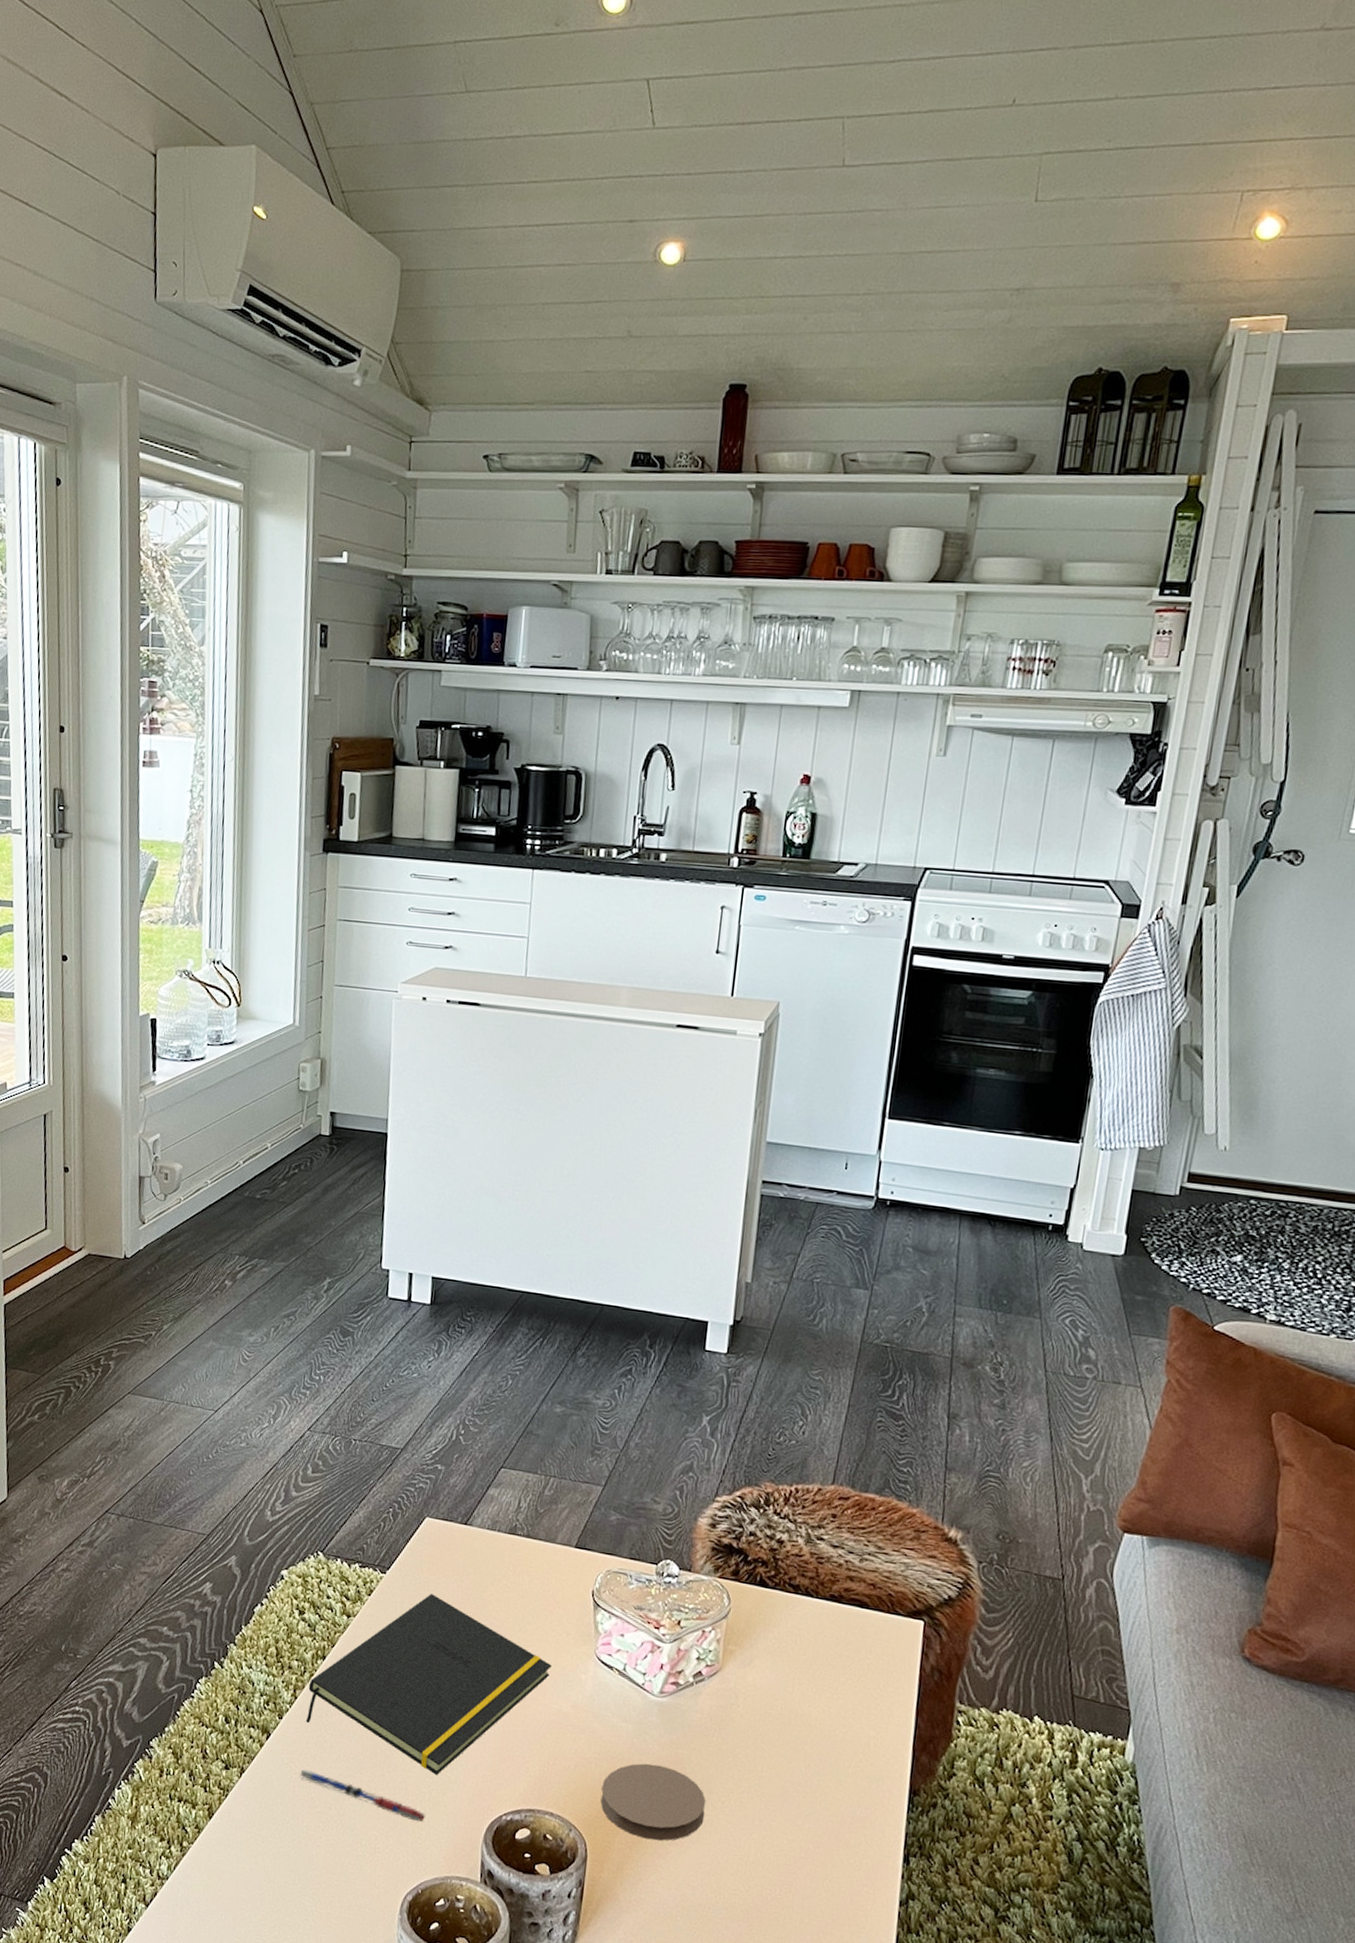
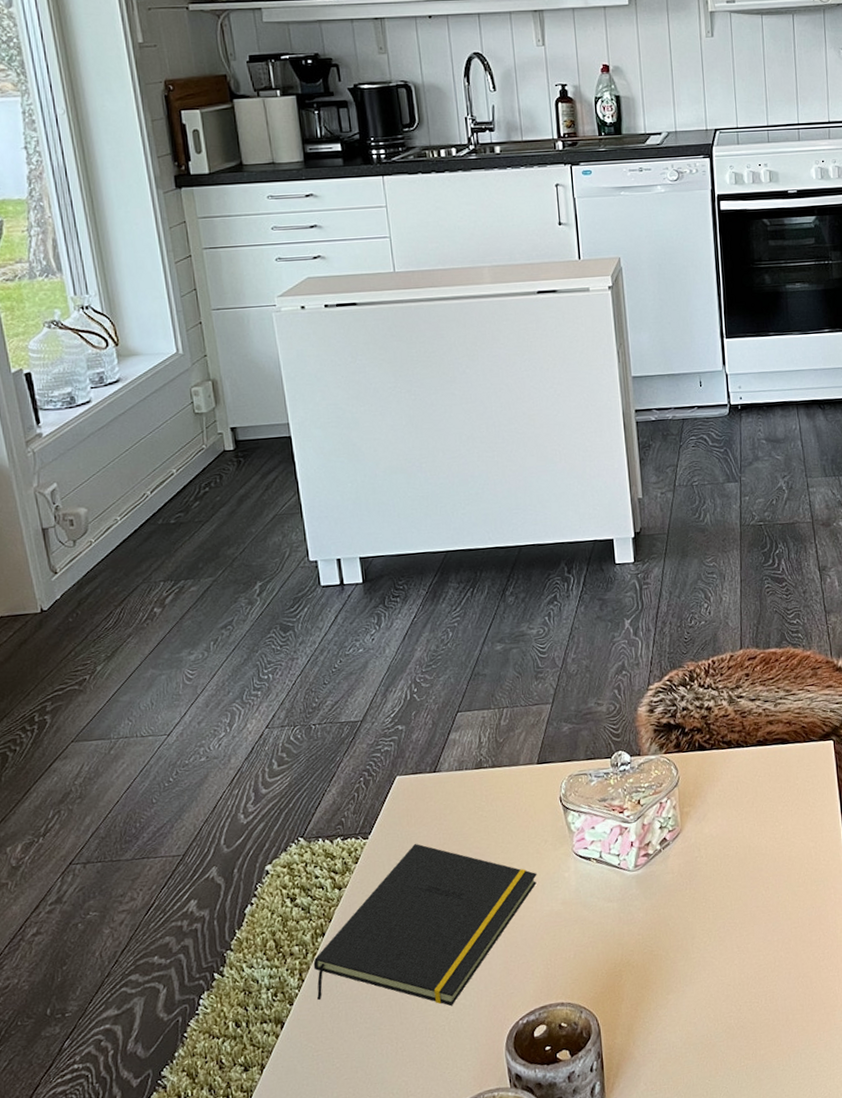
pen: present [299,1770,425,1822] -> none [321,1042,449,1055]
coaster: present [600,1763,705,1841] -> none [601,928,693,998]

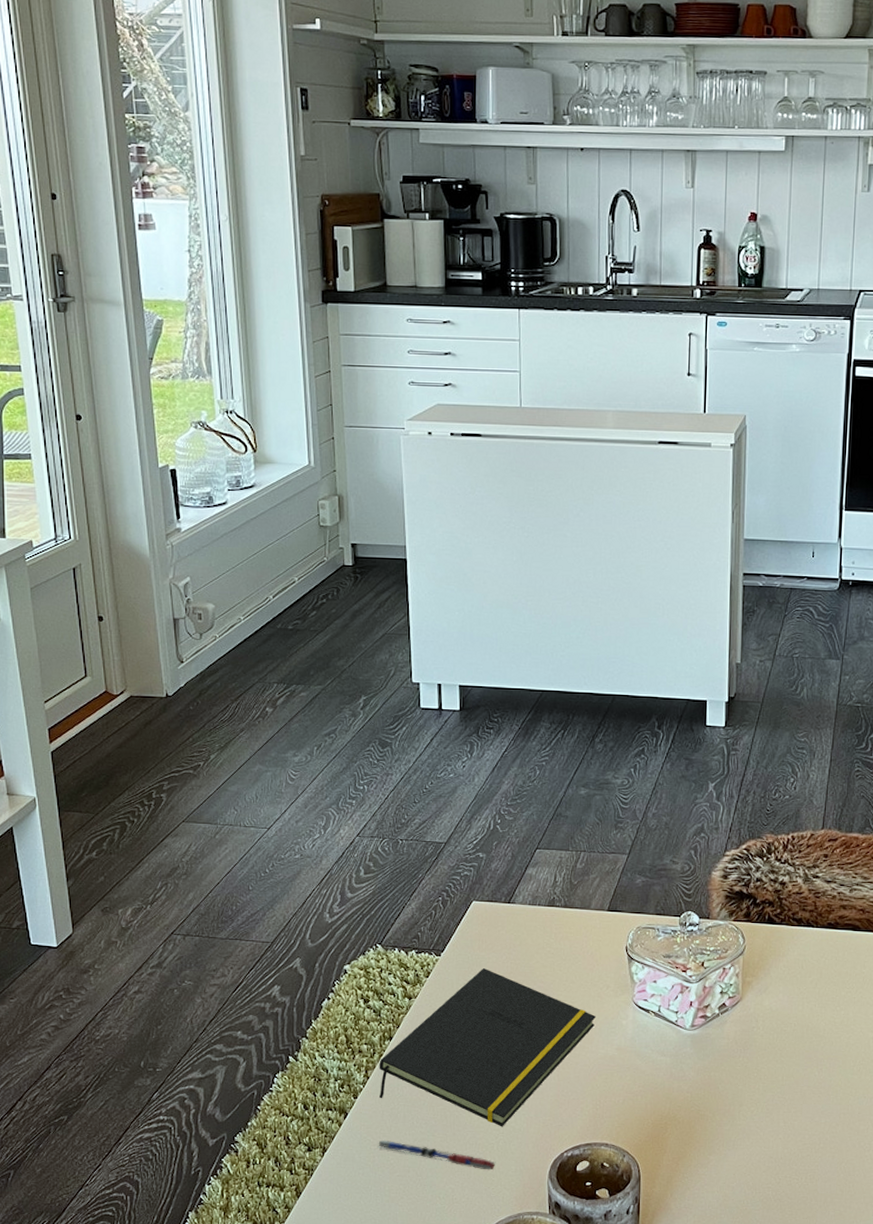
pen: none [321,1042,449,1055] -> present [378,1141,495,1170]

